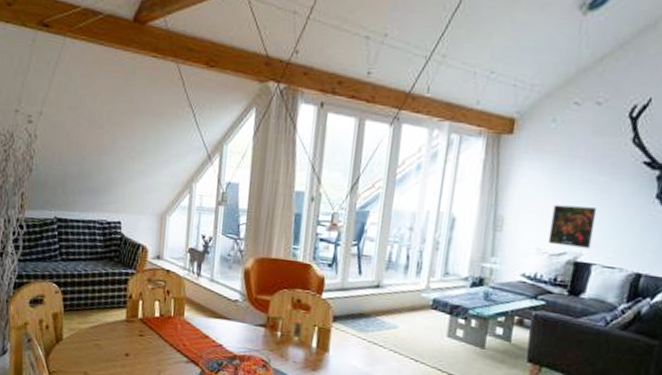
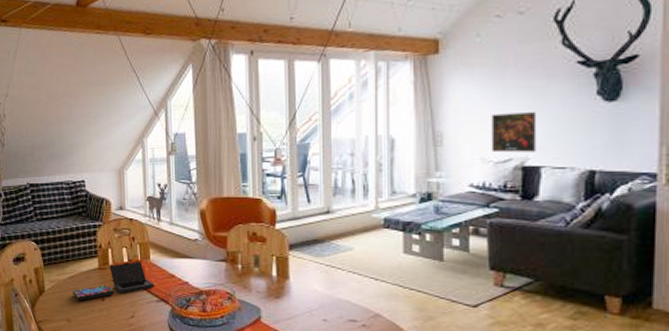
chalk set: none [93,316,185,354] -> present [72,261,154,301]

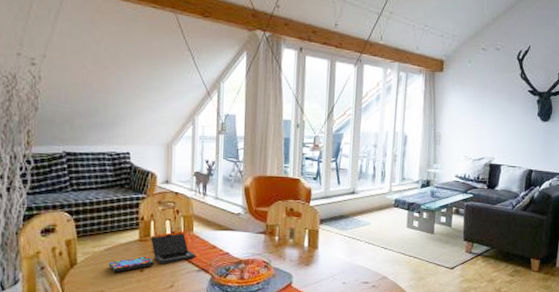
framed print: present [491,112,537,153] -> none [471,123,502,154]

